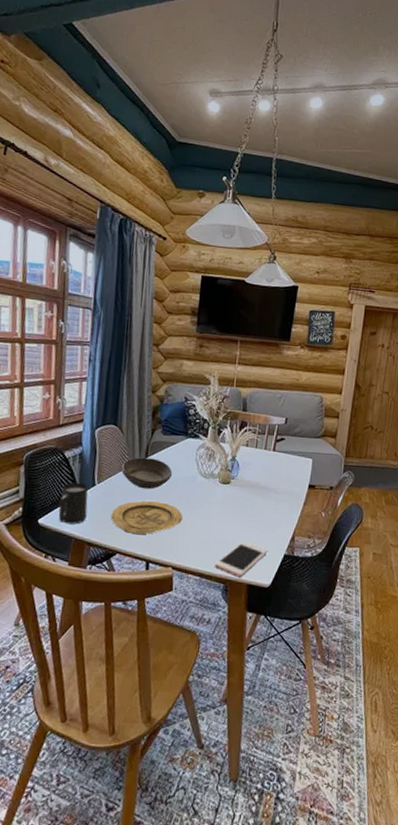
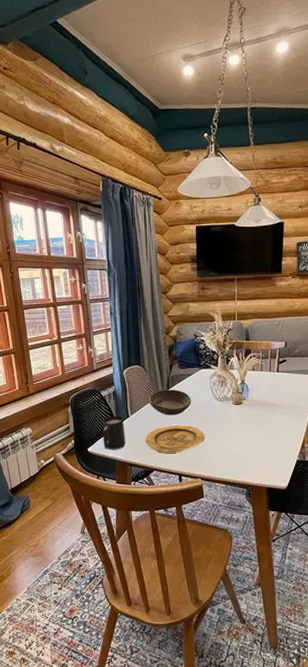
cell phone: present [214,541,268,577] -> none [236,451,282,482]

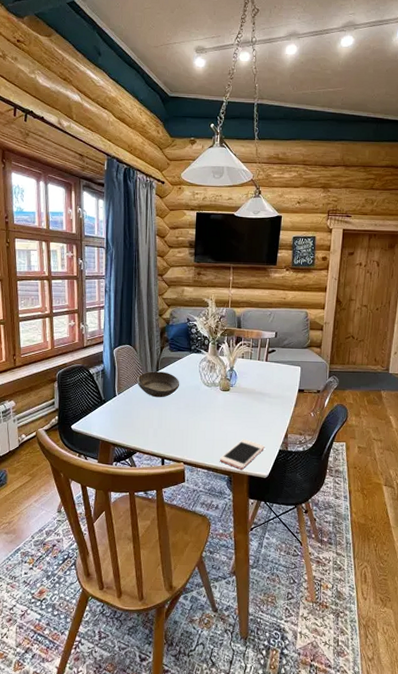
mug: present [102,415,126,450] -> none [87,394,111,429]
plate: present [145,425,205,454] -> none [130,408,191,436]
cell phone: none [236,451,282,482] -> present [219,439,265,470]

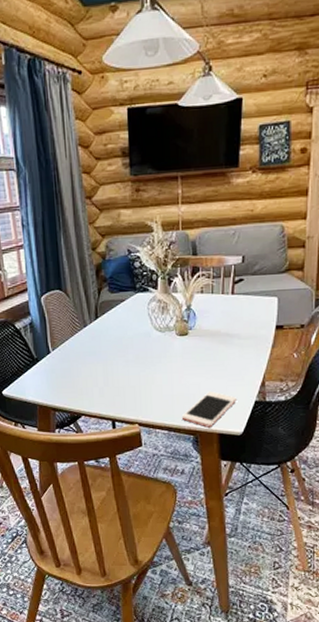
bowl: present [137,371,180,398] -> none [73,318,126,351]

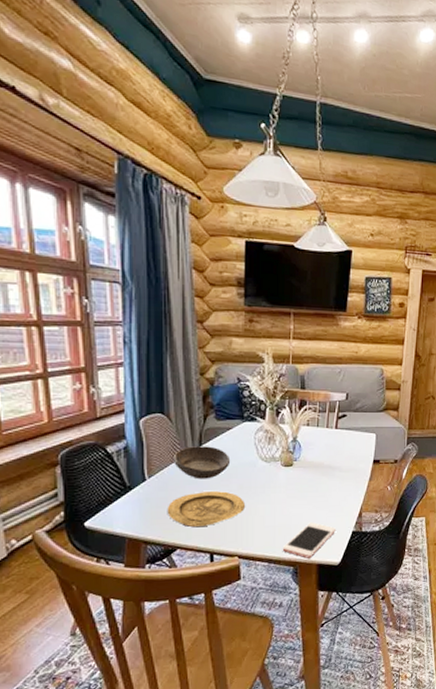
plate: none [70,361,143,396] -> present [167,491,246,528]
bowl: none [73,318,126,351] -> present [174,446,231,479]

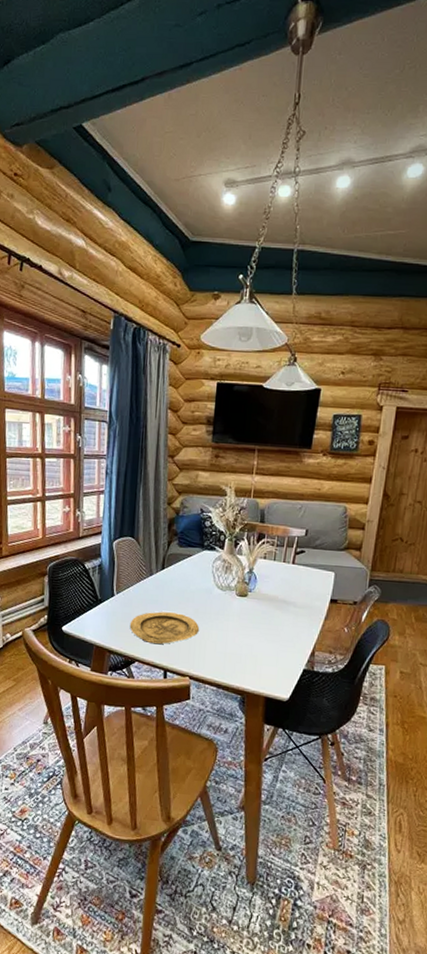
bowl: present [174,446,231,479] -> none [139,569,189,601]
cell phone: present [282,522,335,558] -> none [231,654,286,690]

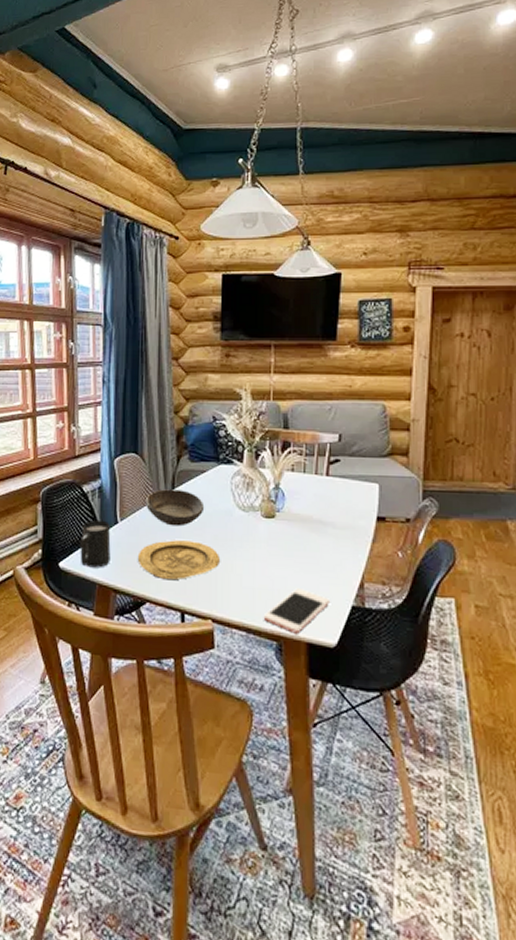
mug: none [80,592,108,633] -> present [80,519,111,568]
bowl: none [139,569,189,601] -> present [146,489,205,527]
cell phone: none [231,654,286,690] -> present [263,588,329,634]

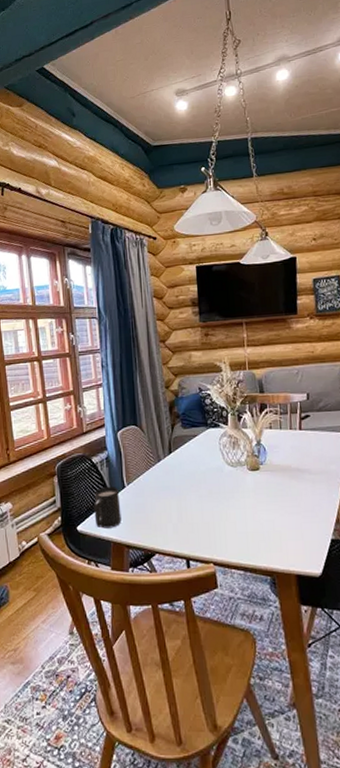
plate: present [137,540,221,581] -> none [144,497,217,533]
bowl: present [146,489,205,527] -> none [148,453,199,486]
cell phone: present [263,588,329,634] -> none [257,529,312,568]

